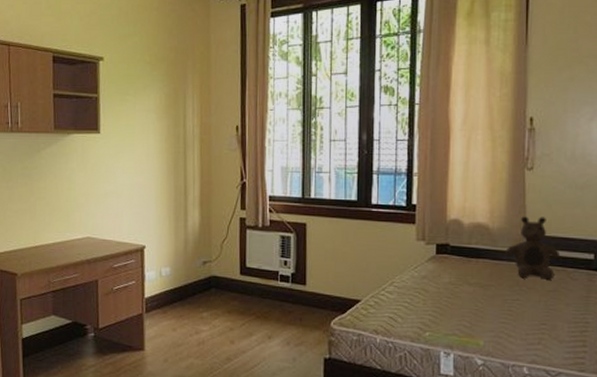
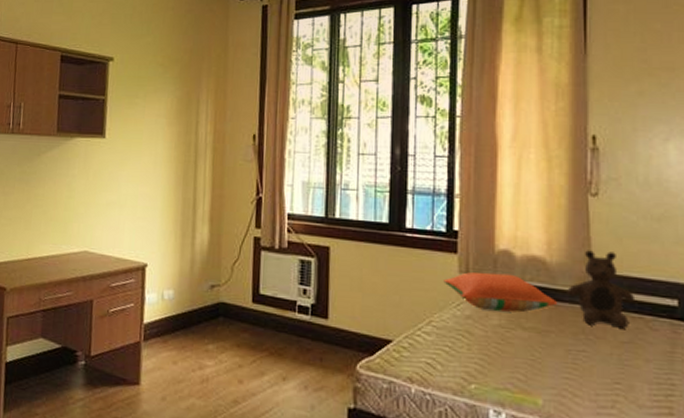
pillow: none [404,239,498,271] -> present [444,272,558,313]

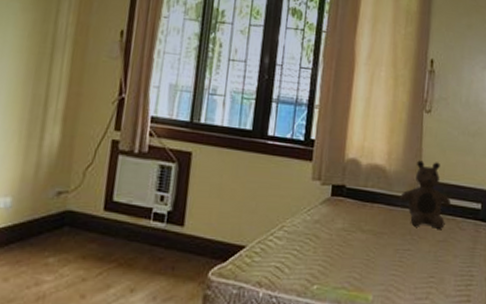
pillow: present [444,272,558,313] -> none [298,179,393,217]

